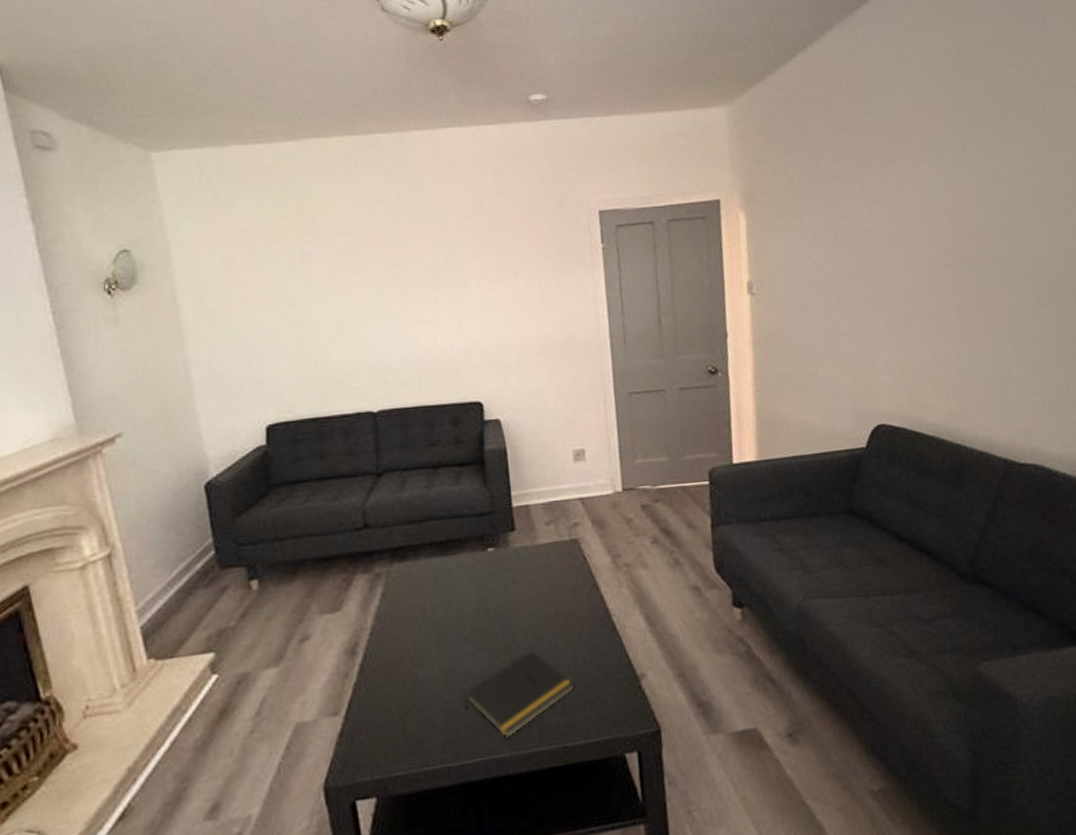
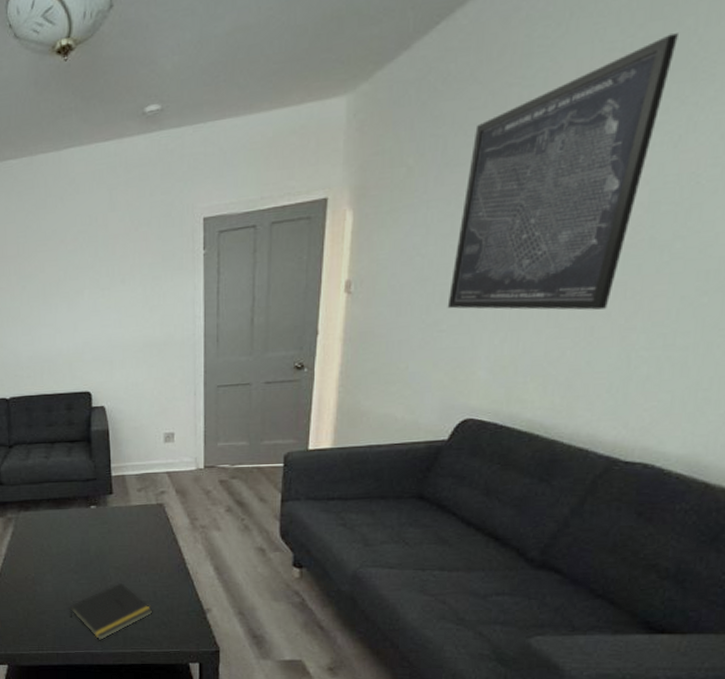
wall art: none [840,88,978,317] -> present [447,33,678,310]

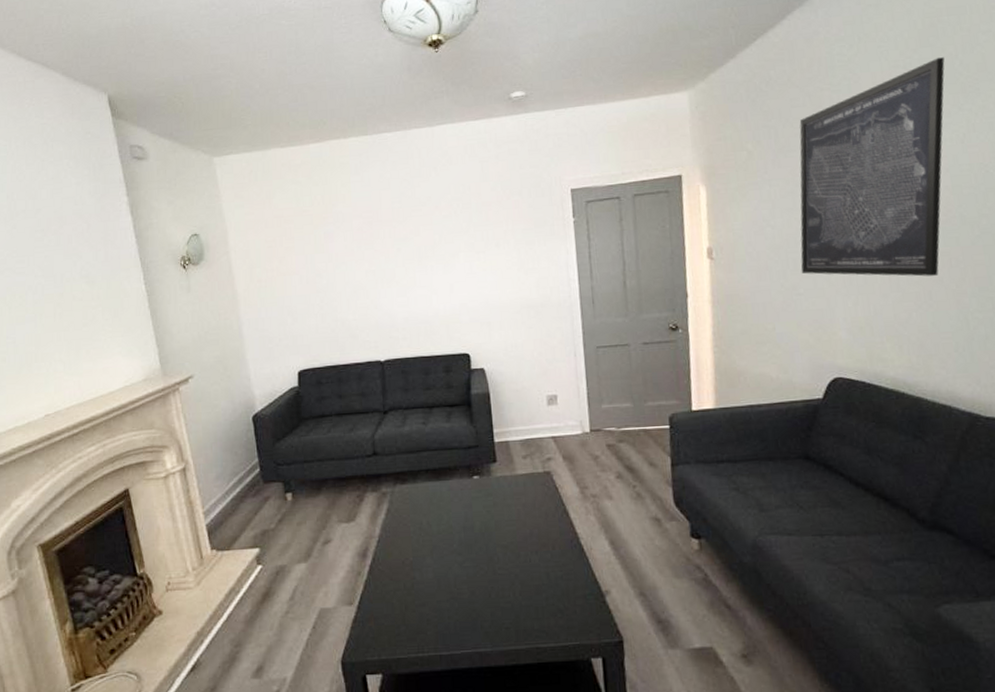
notepad: present [70,582,153,640] -> none [454,563,547,635]

